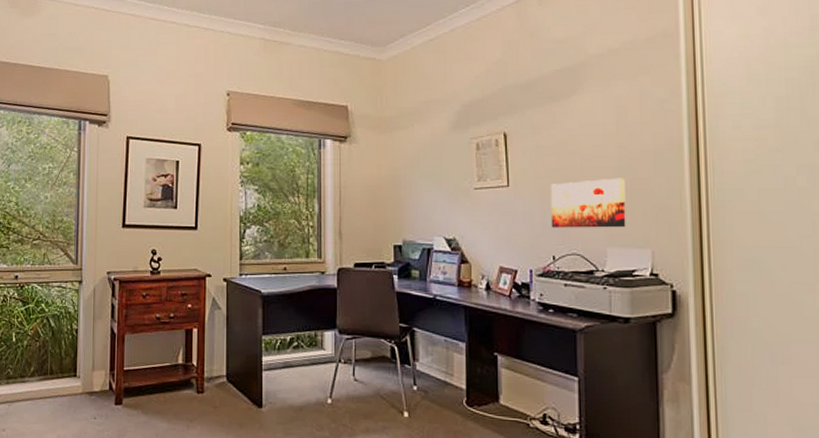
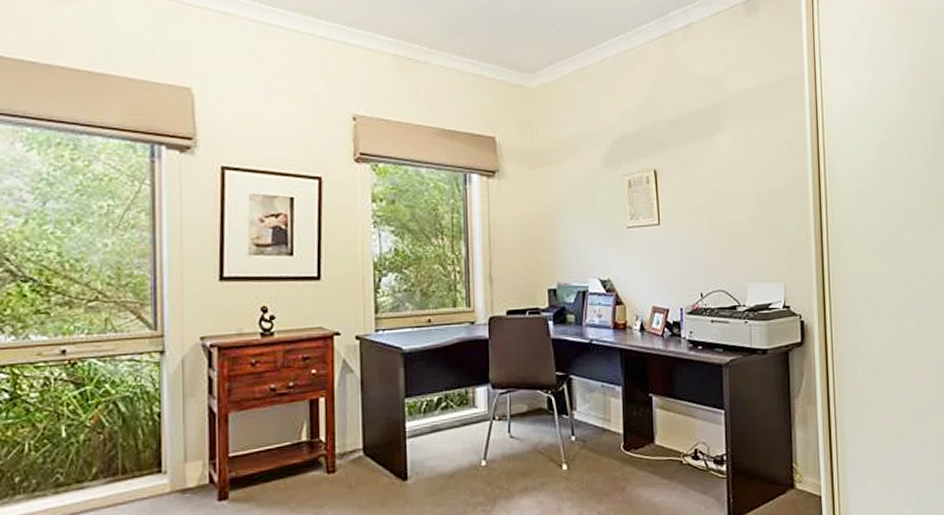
wall art: present [550,178,626,228] -> none [697,215,763,265]

